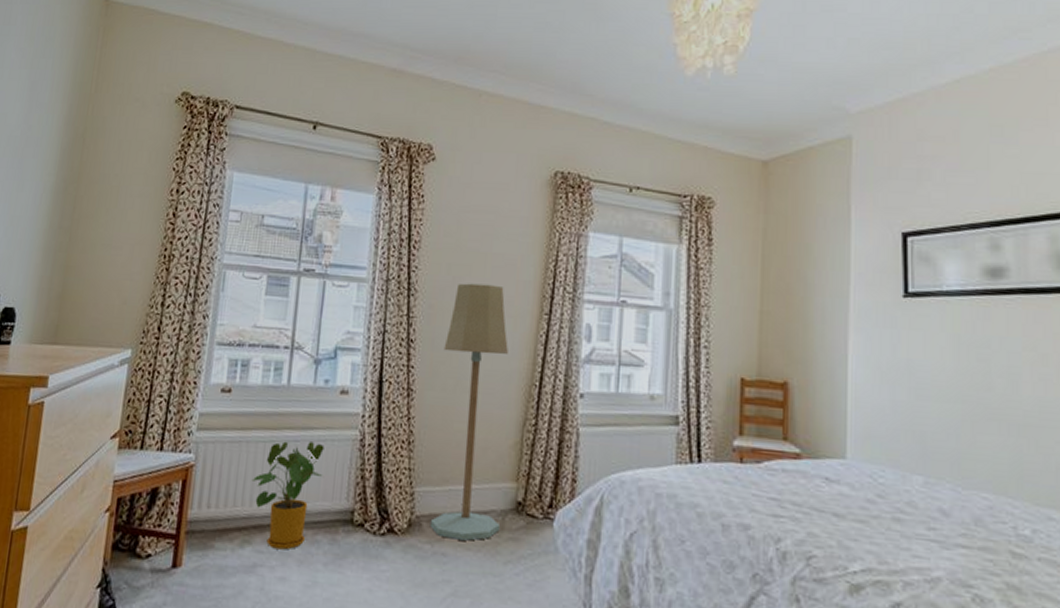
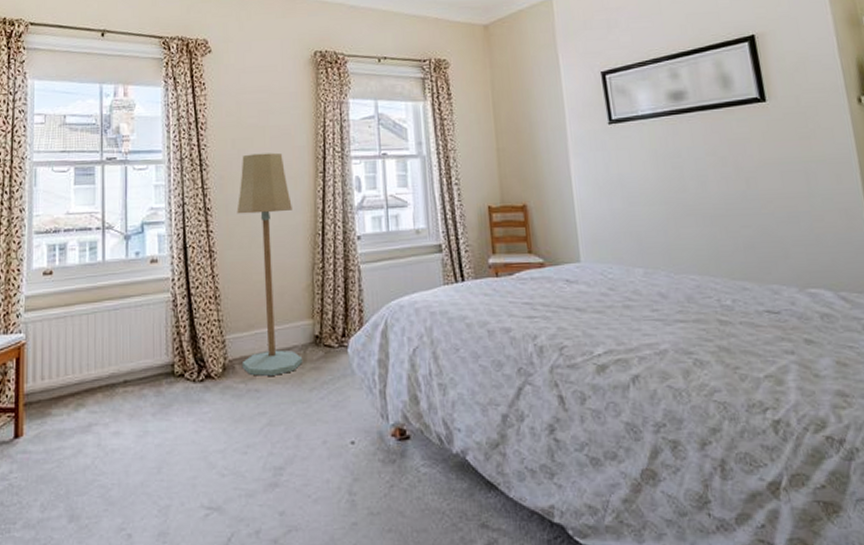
house plant: present [251,441,324,550] -> none [79,308,143,408]

